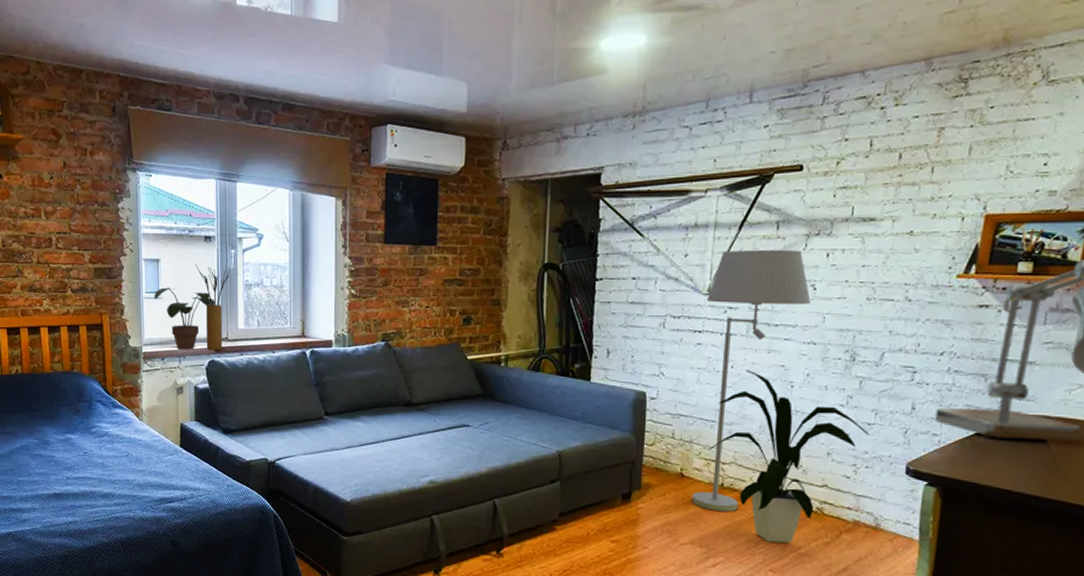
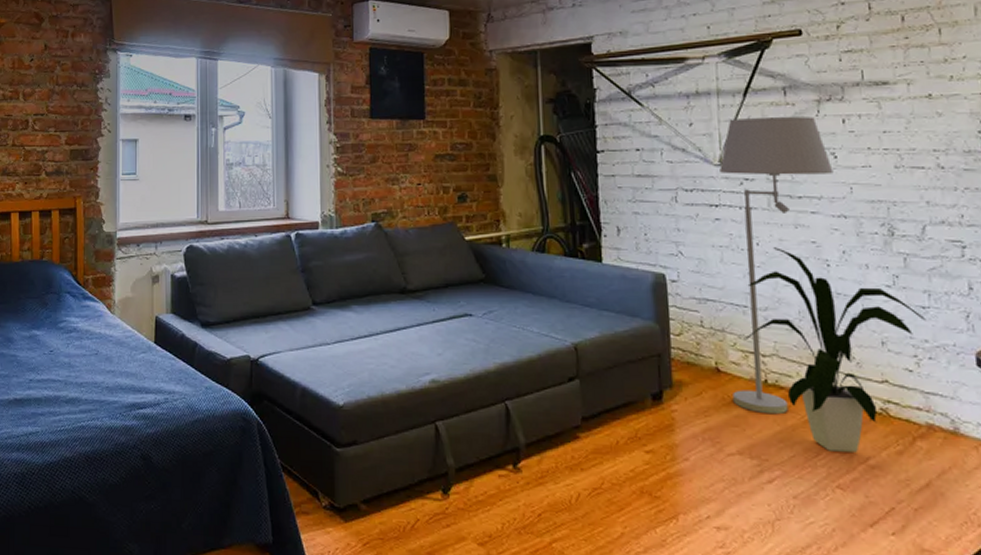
potted plant: present [154,287,215,351] -> none [130,168,194,236]
vase: present [195,263,230,351] -> none [174,143,210,235]

